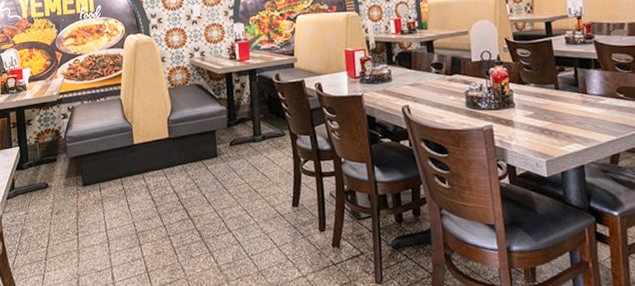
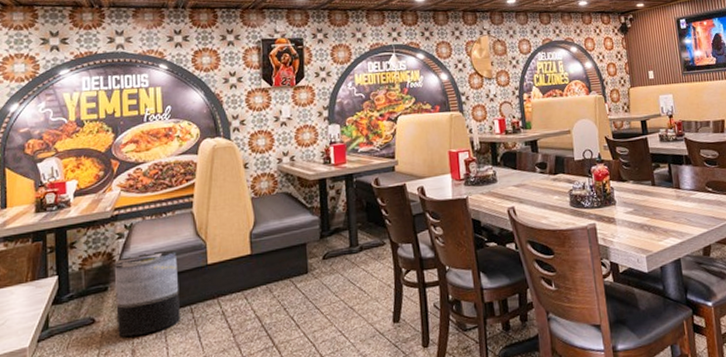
trash can: none [60,130,113,200] -> present [114,250,180,337]

